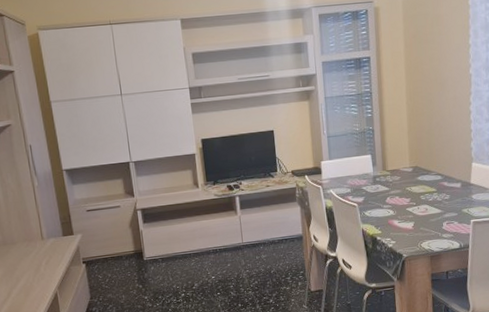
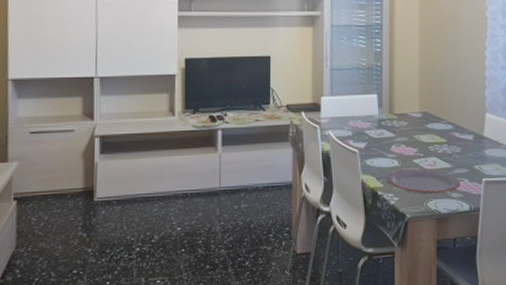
plate: none [384,215,451,237] -> present [387,169,461,195]

